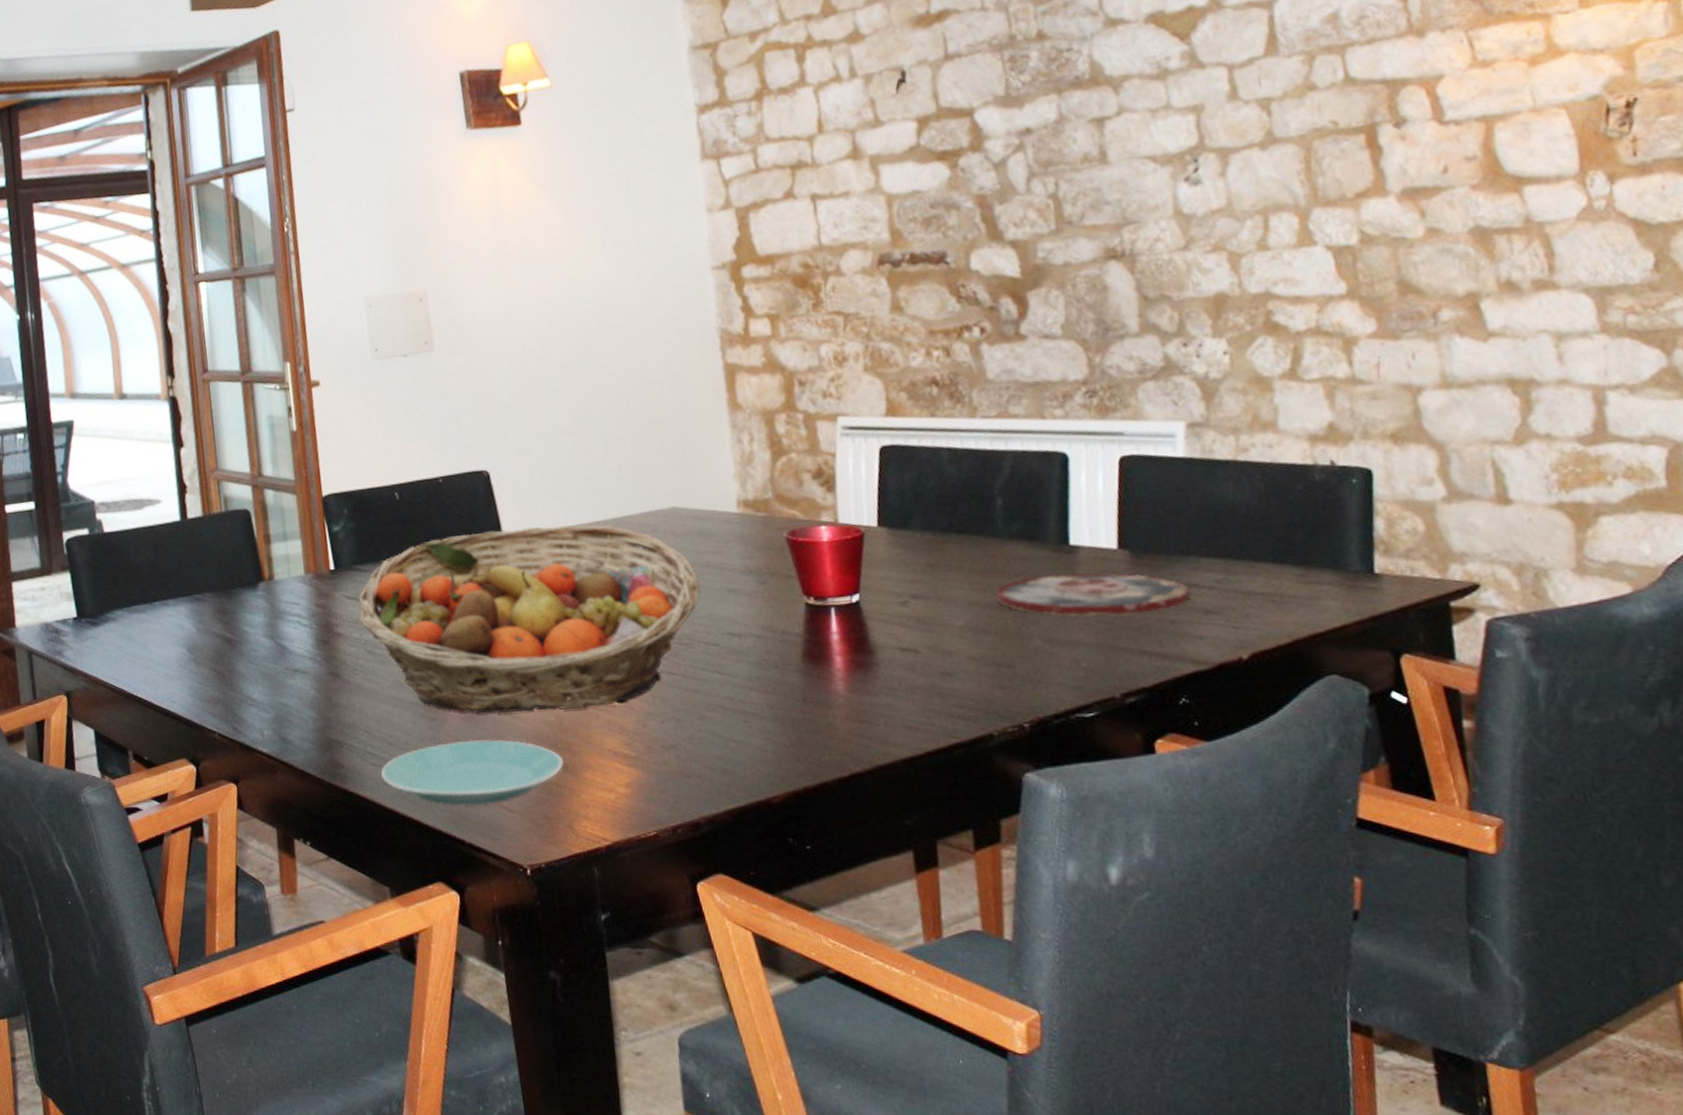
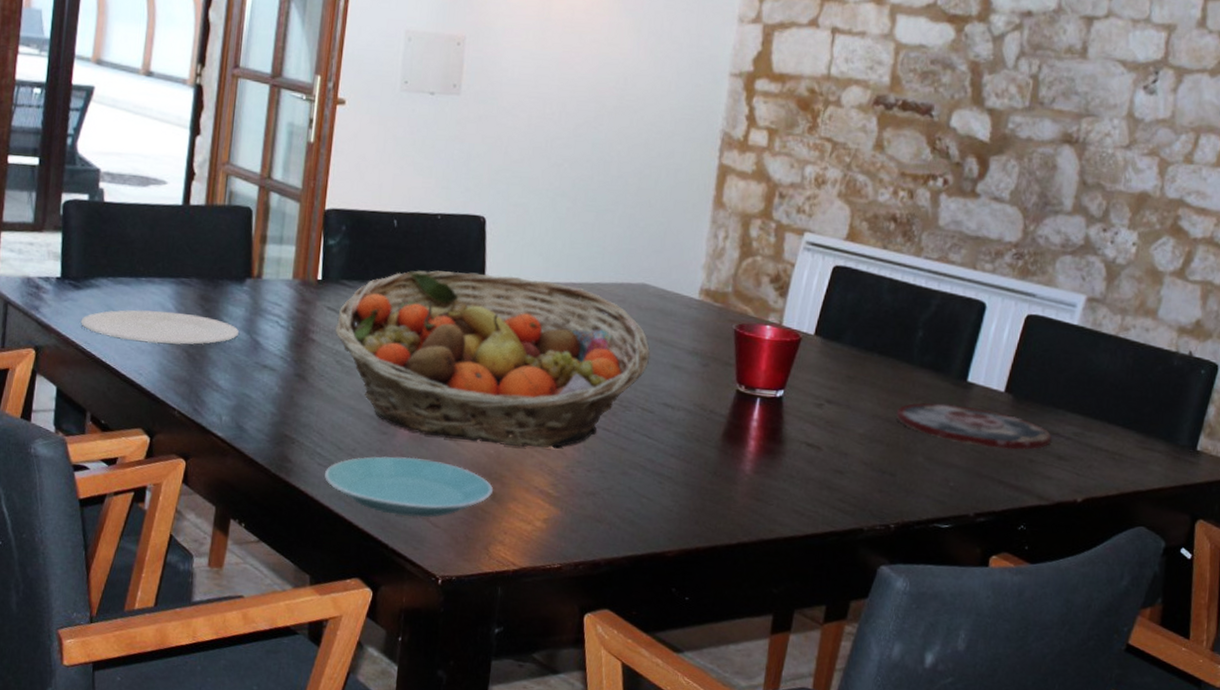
plate: none [104,630,263,670] -> present [81,309,239,345]

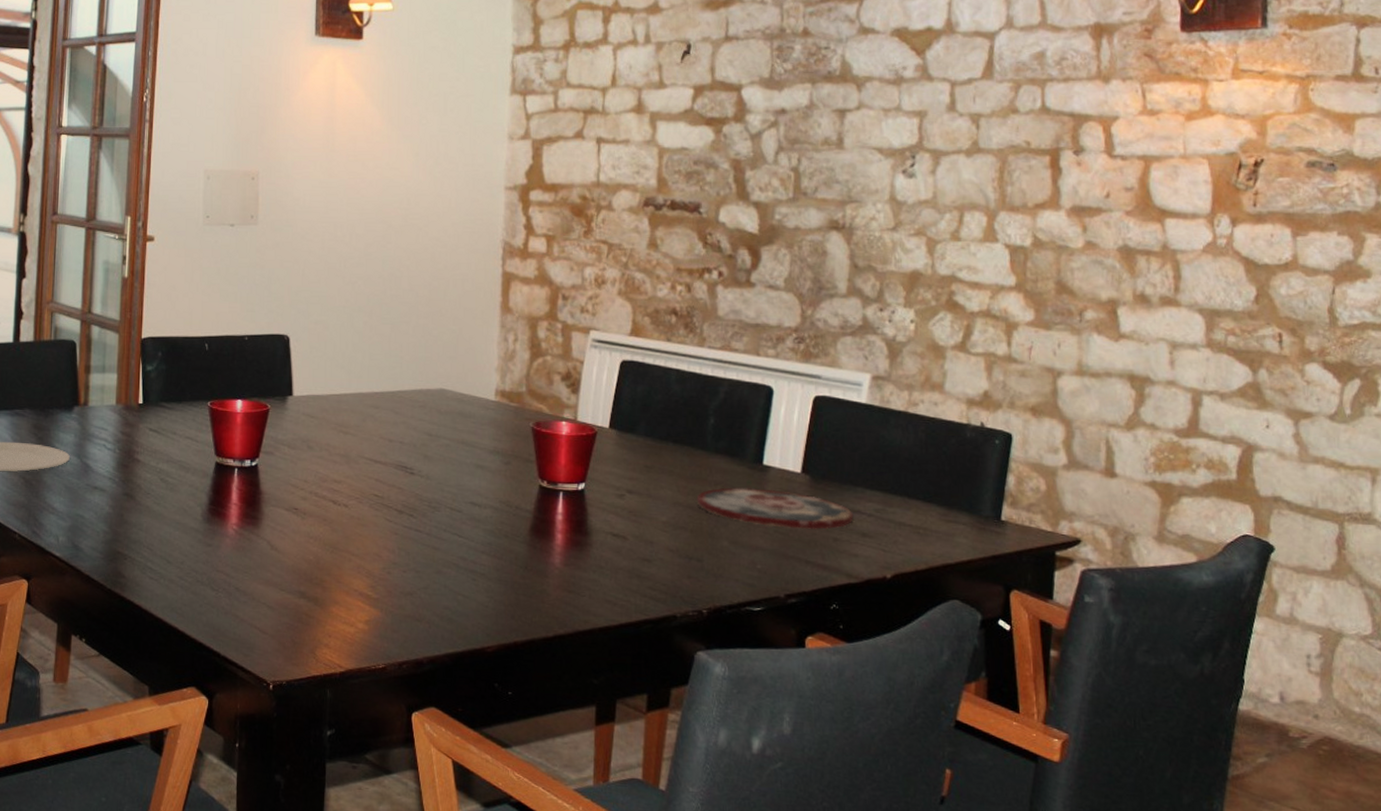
plate: present [325,455,494,518] -> none [157,566,316,626]
fruit basket: present [334,270,651,448] -> none [157,388,454,552]

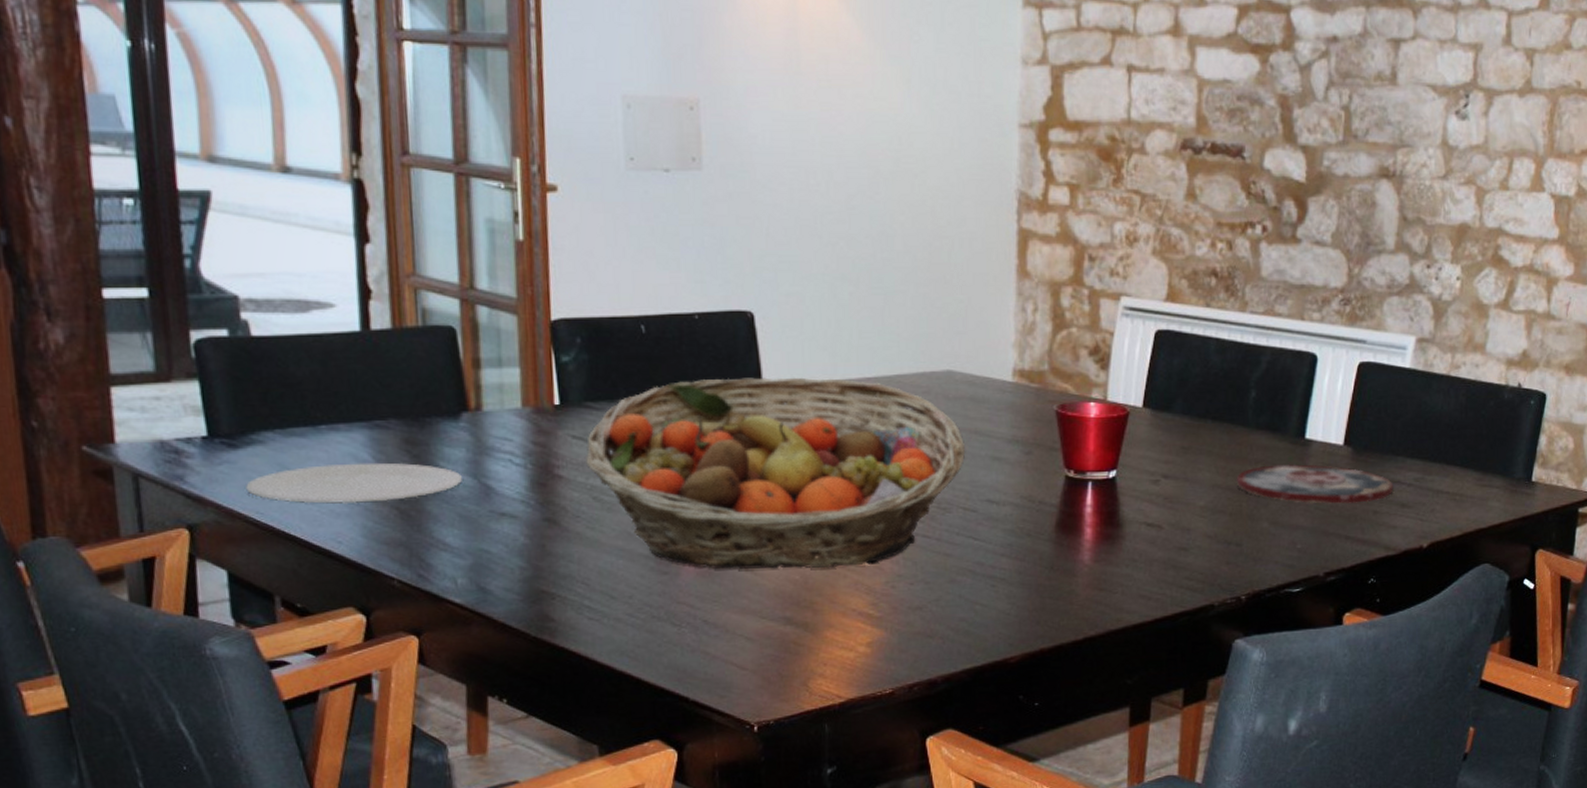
fruit basket: none [157,388,454,552] -> present [584,377,966,570]

